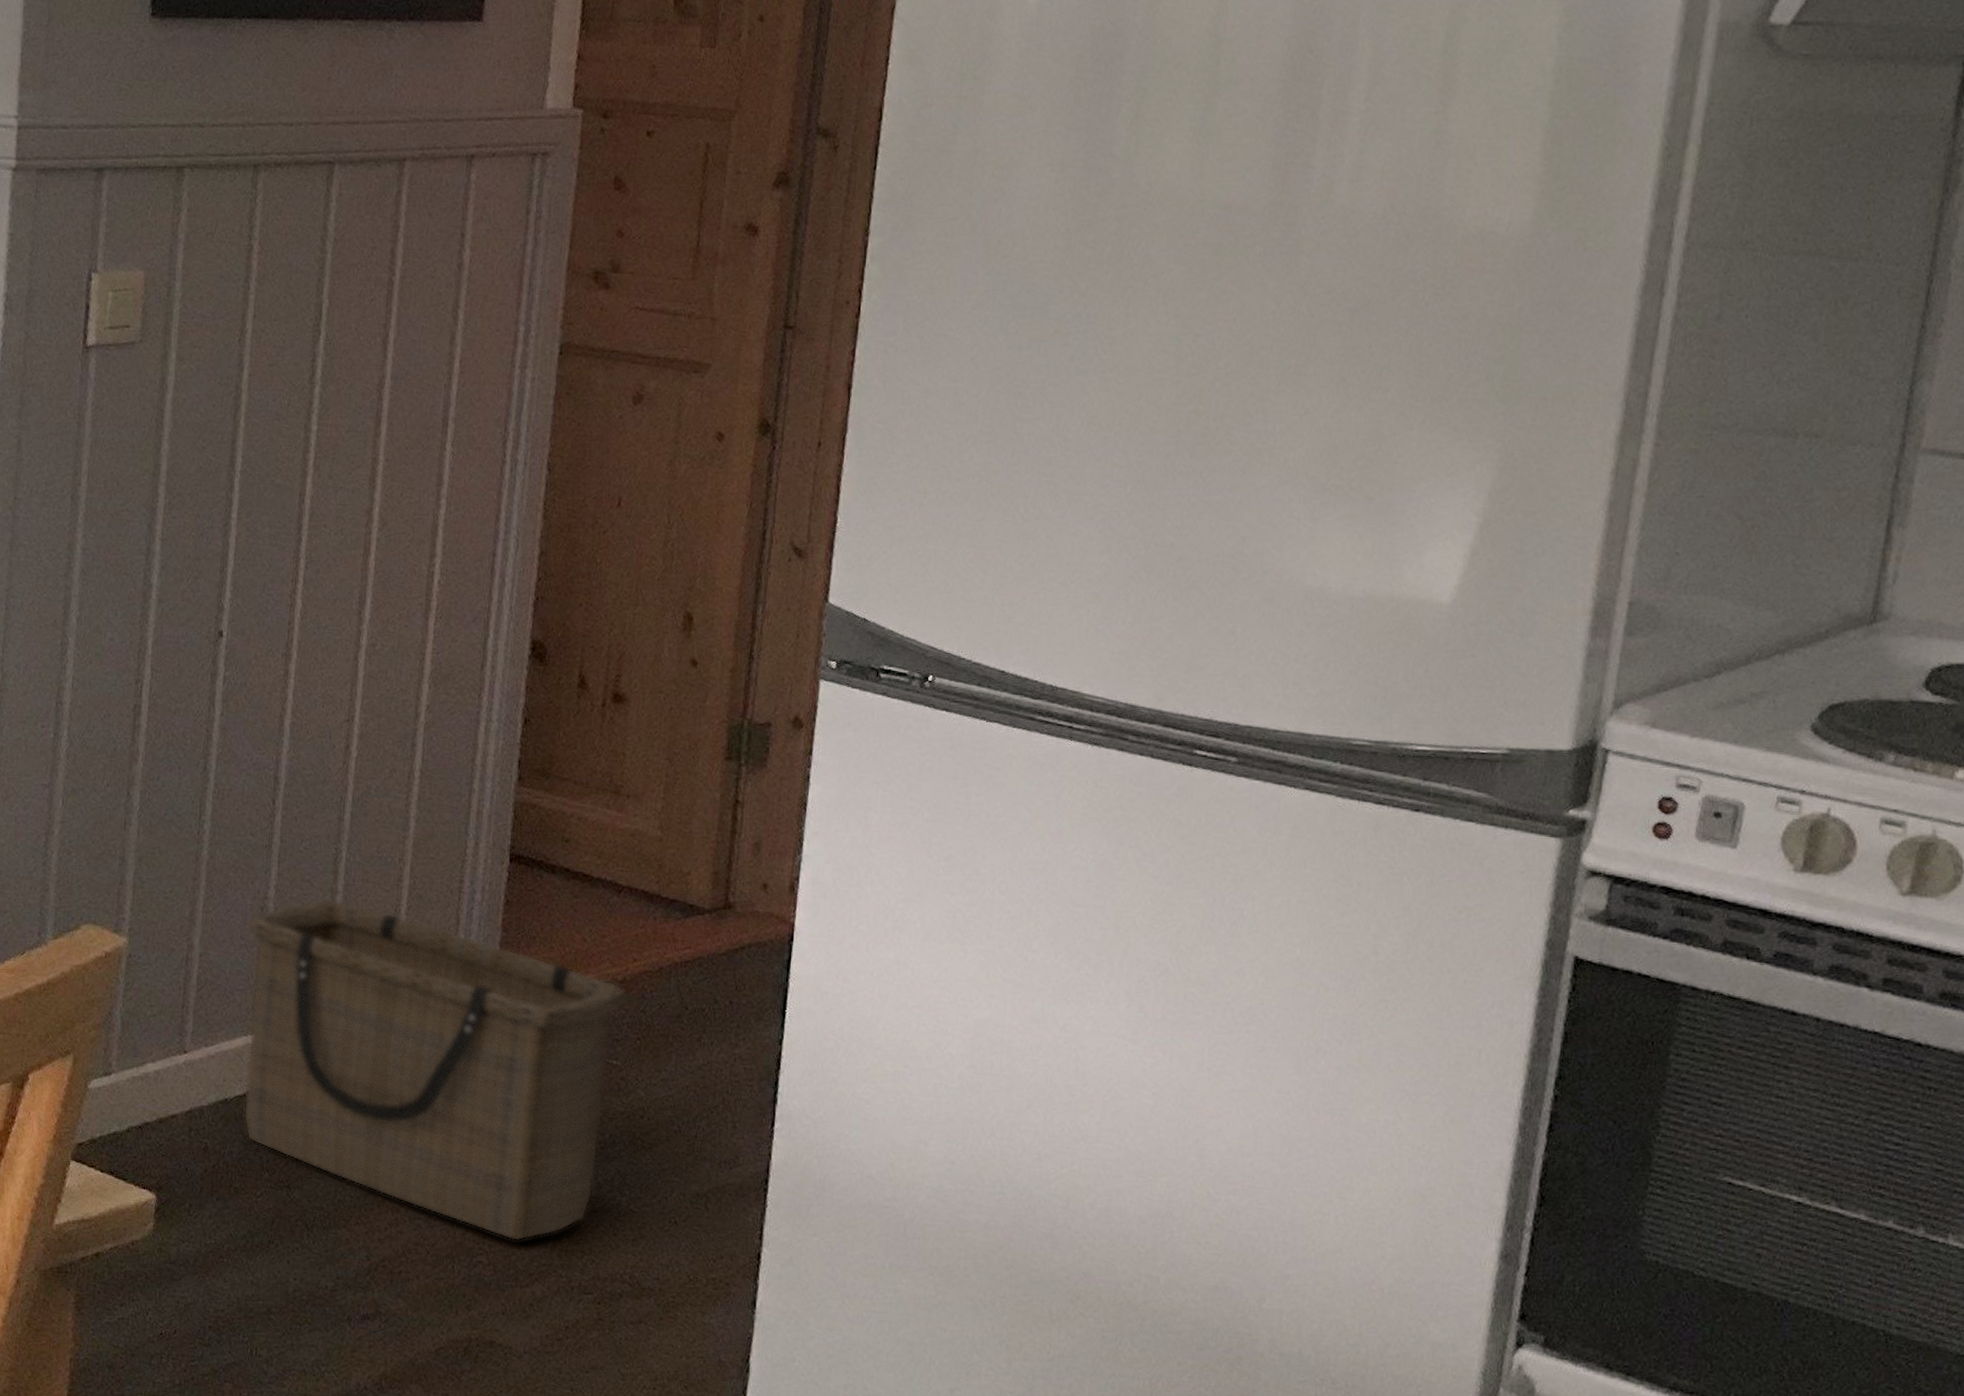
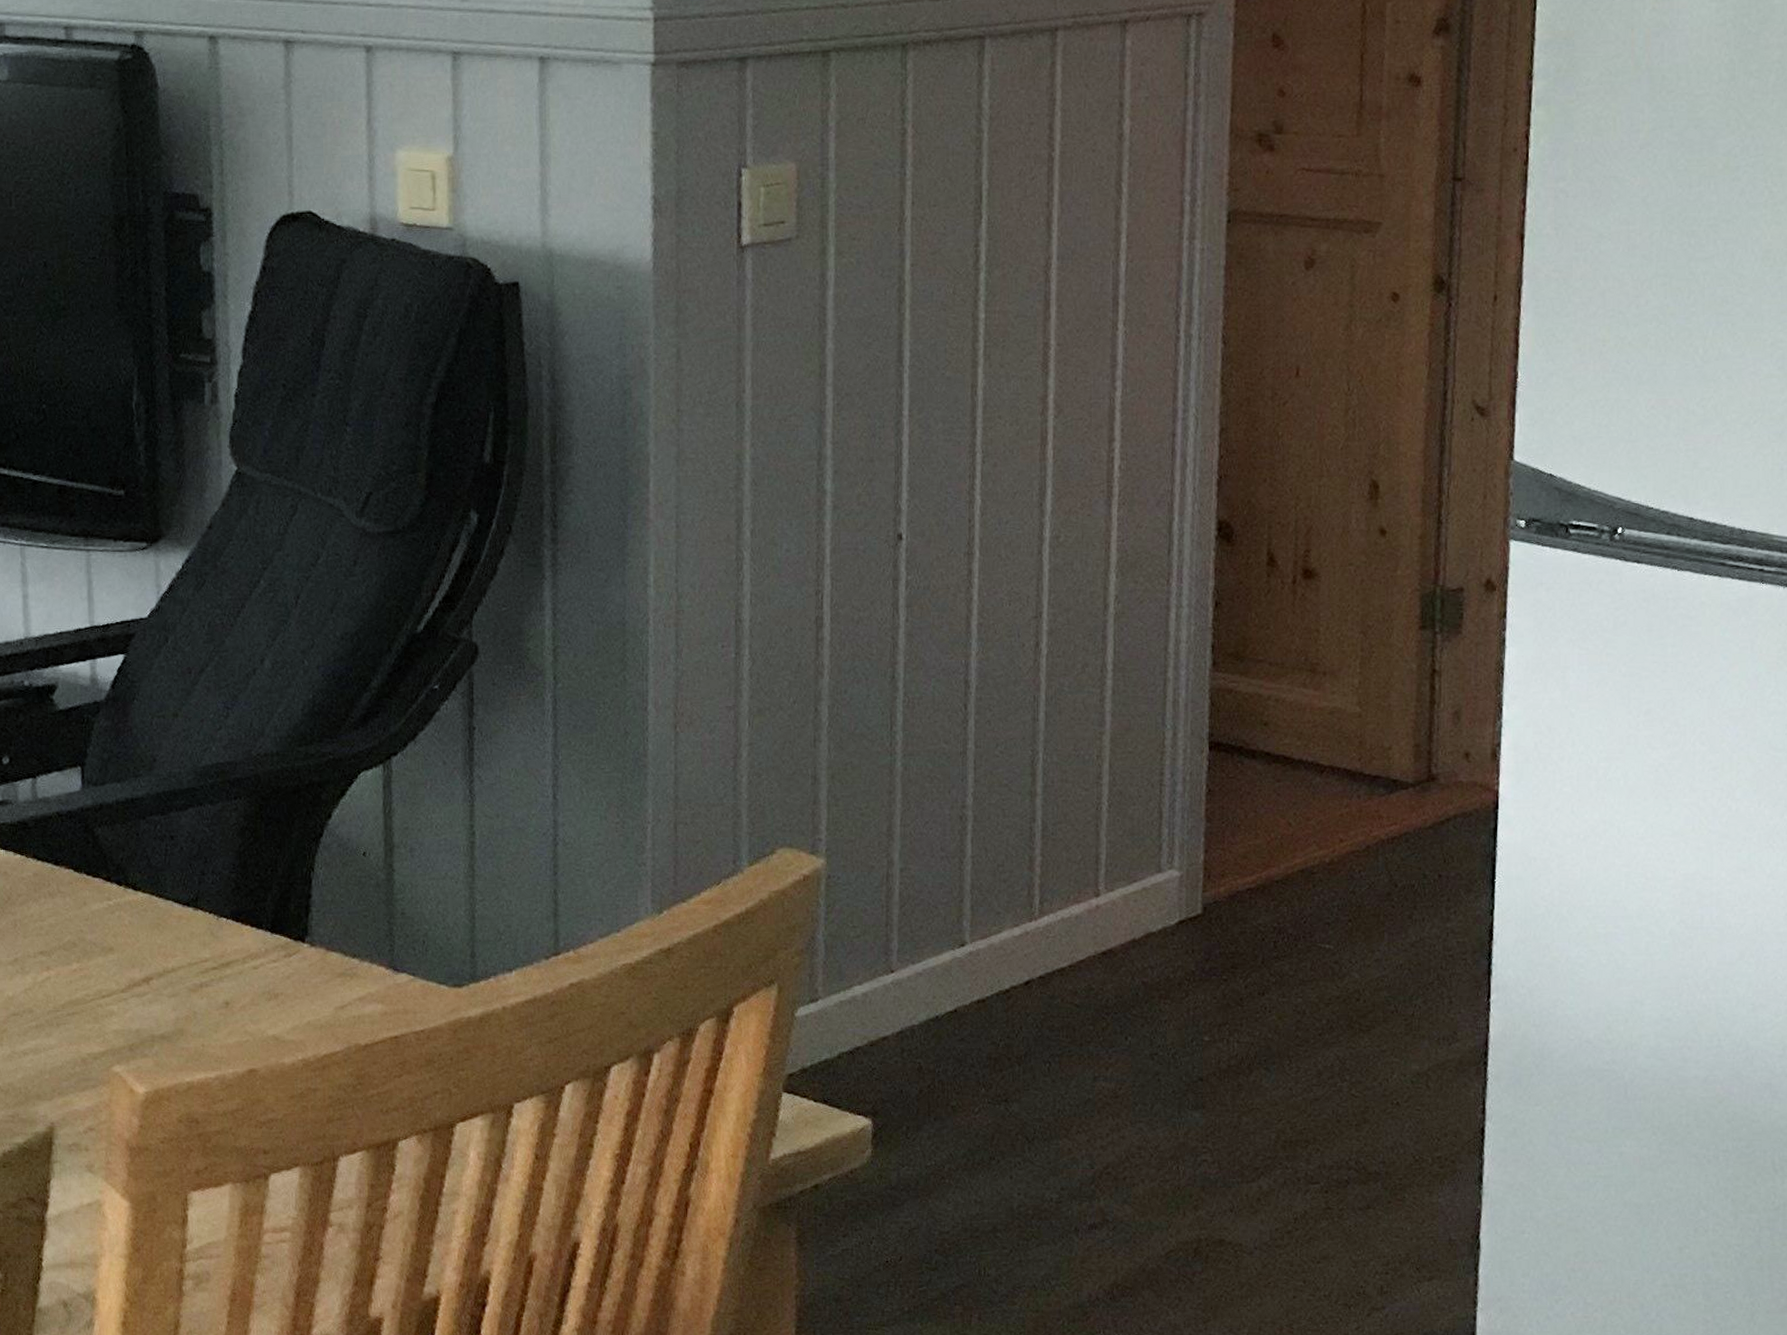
basket: present [243,899,627,1242] -> none [947,802,1335,1137]

